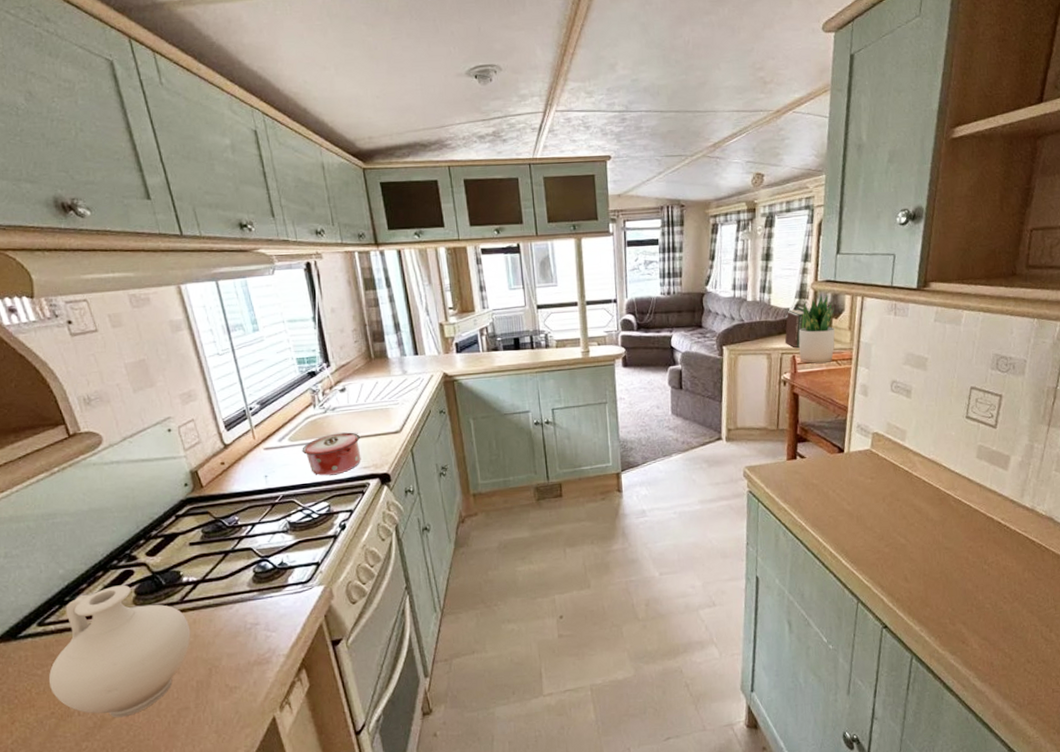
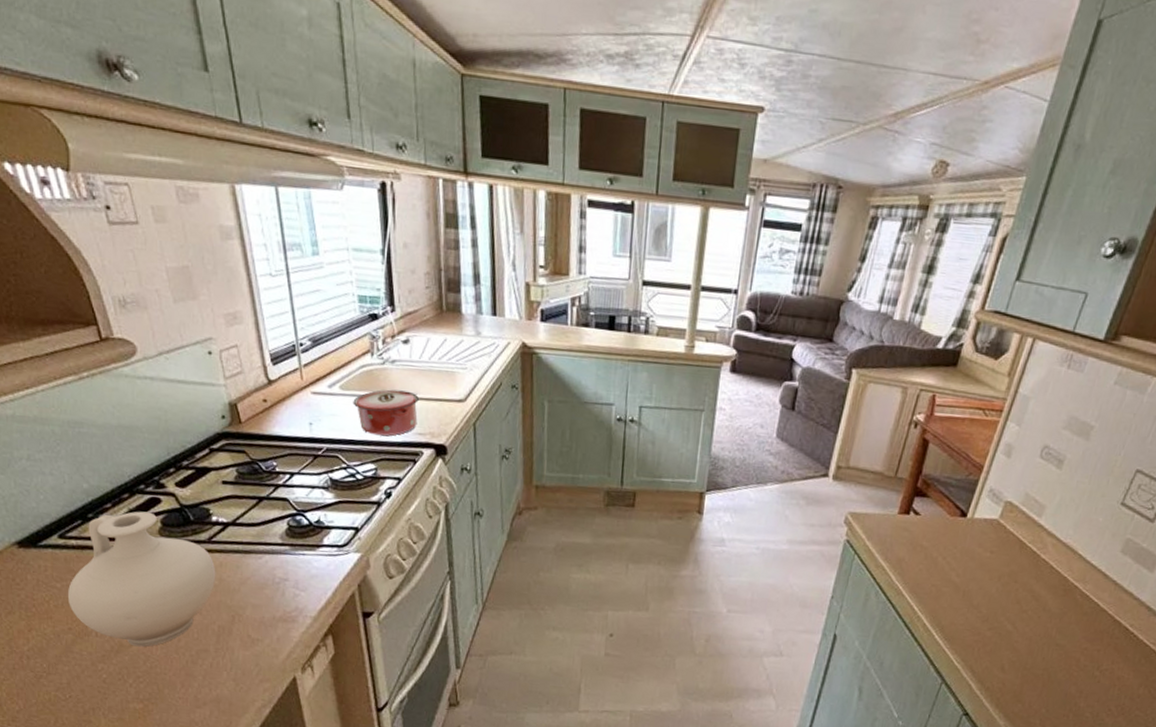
books: present [784,307,834,348] -> none [927,337,995,387]
planter: present [798,295,835,364] -> none [940,328,998,411]

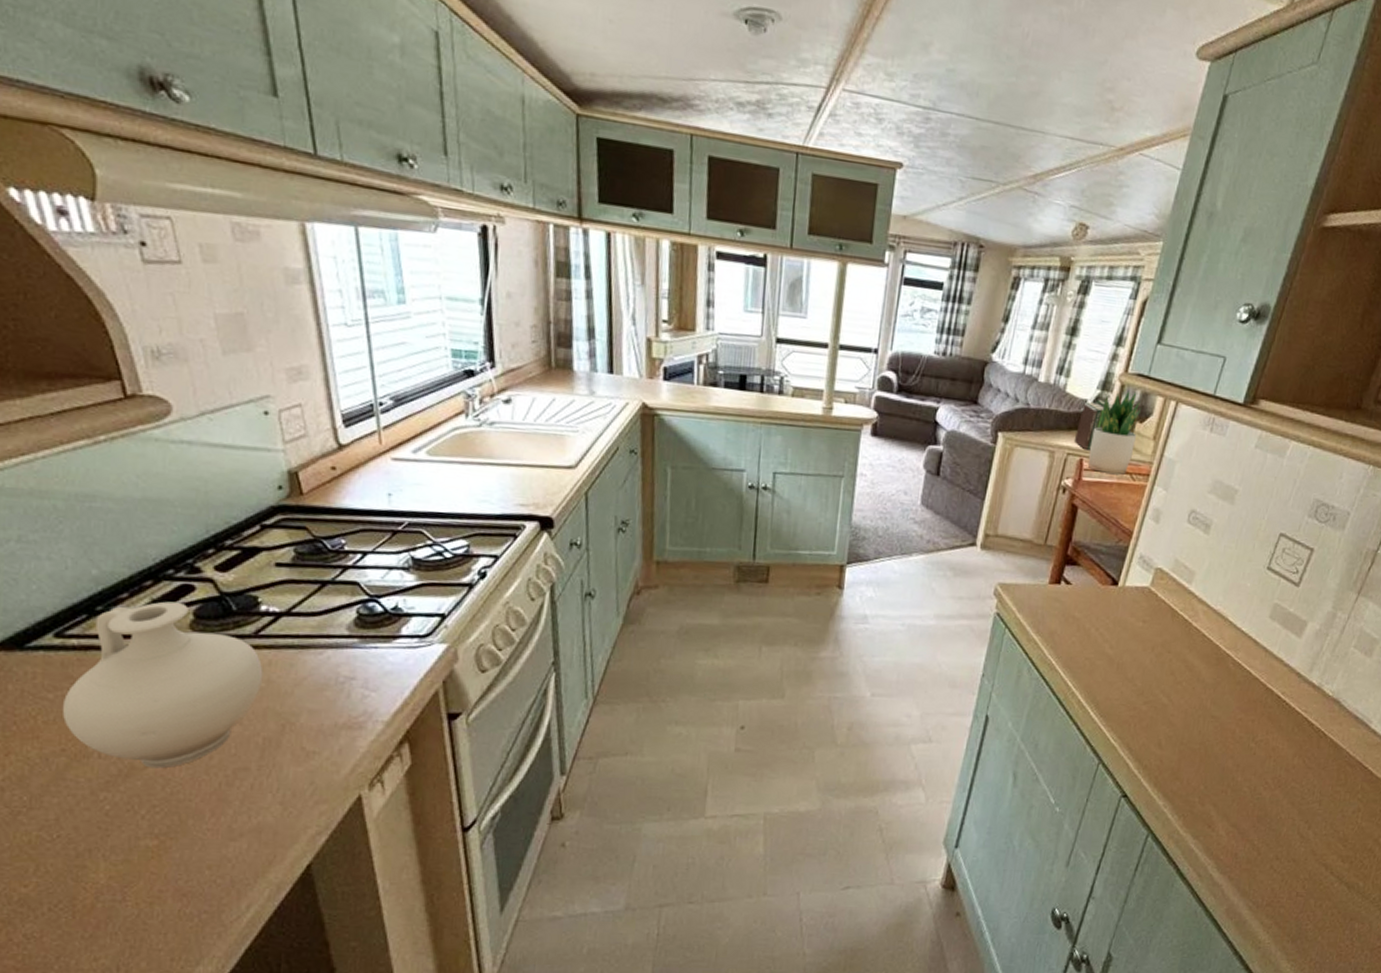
casserole: present [353,389,419,437] -> none [442,455,521,508]
books: none [927,337,995,387] -> present [1074,400,1140,451]
planter: none [940,328,998,411] -> present [1087,391,1142,475]

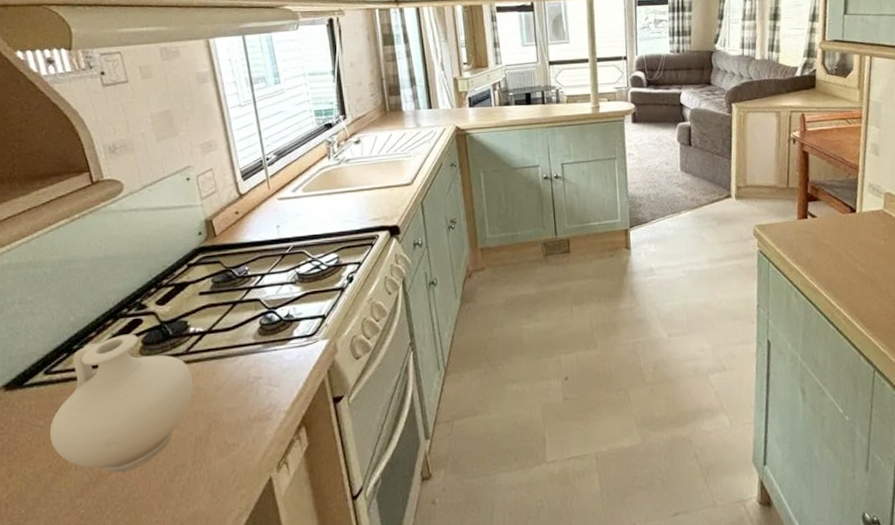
books: present [1074,400,1140,451] -> none [793,65,843,107]
planter: present [1087,391,1142,475] -> none [807,54,844,122]

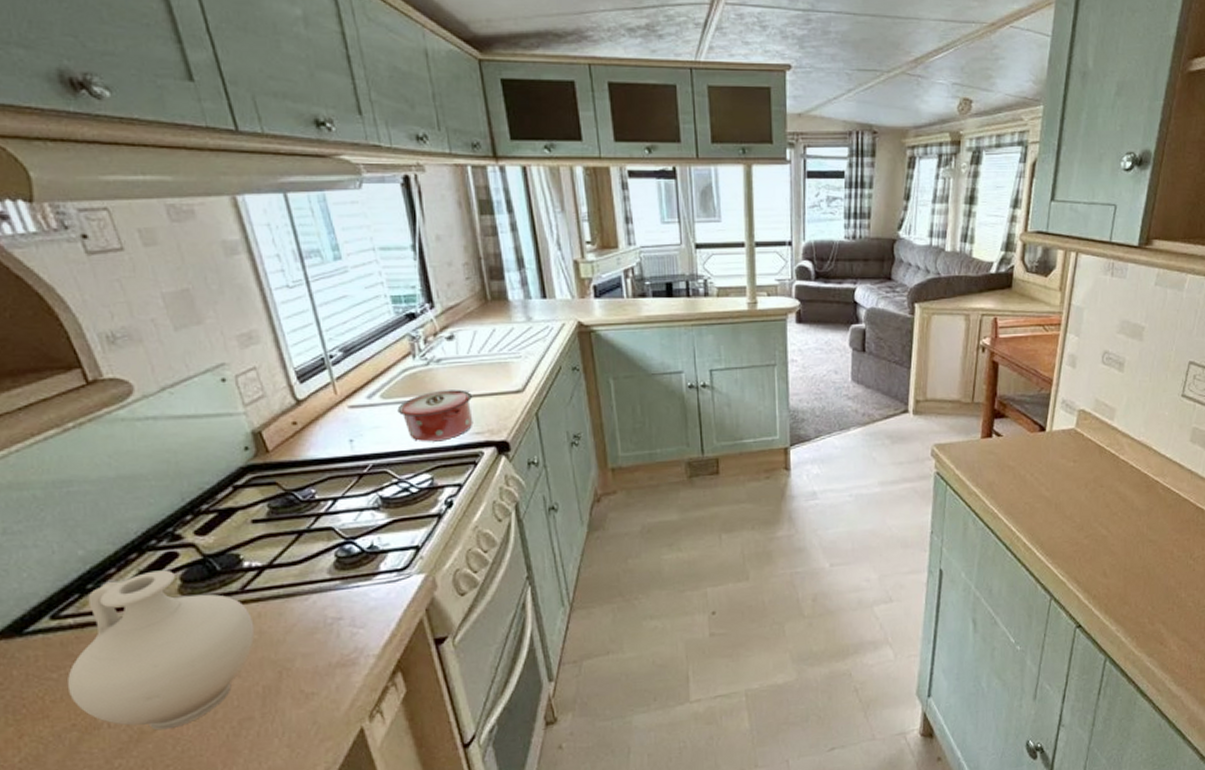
casserole: none [314,184,372,228] -> present [397,389,473,442]

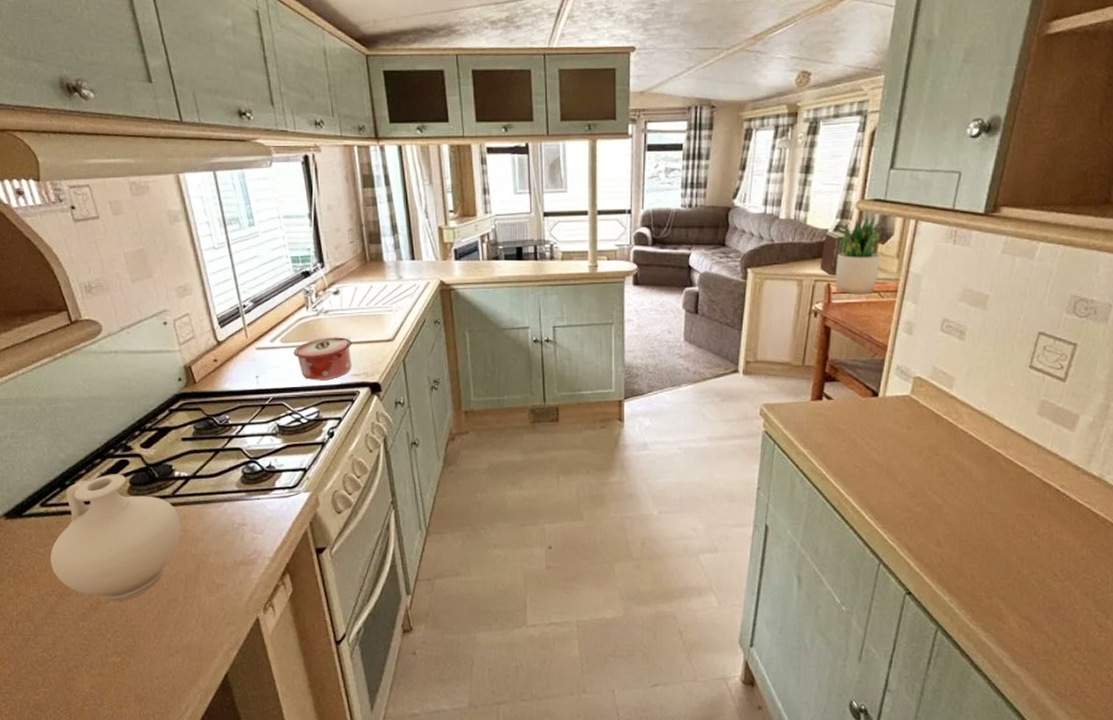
books: none [986,261,1044,310] -> present [819,228,881,276]
planter: none [1001,248,1045,329] -> present [835,216,882,295]

